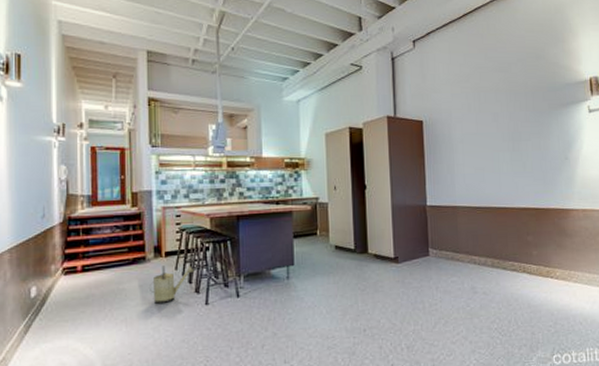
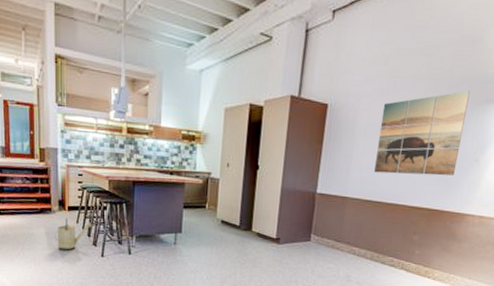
wall art: none [473,98,550,179] -> present [374,90,470,176]

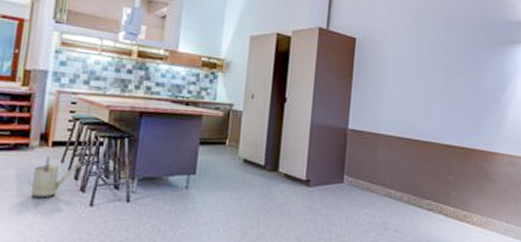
wall art: present [374,90,470,176] -> none [405,33,485,113]

